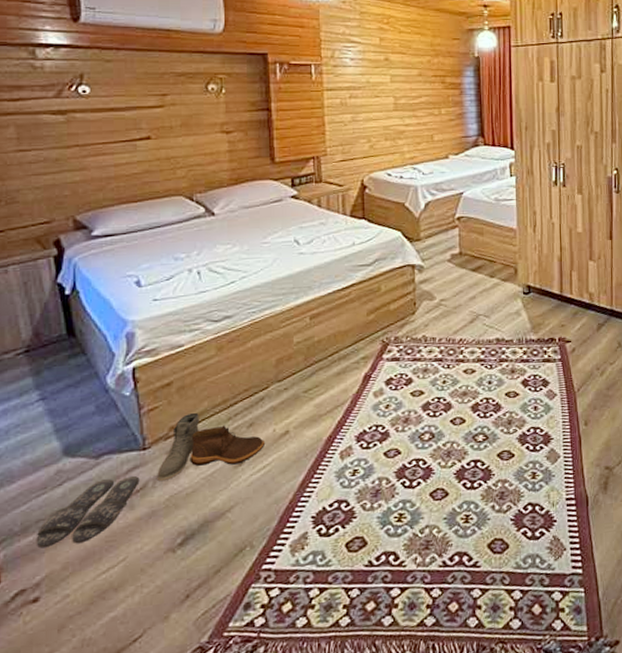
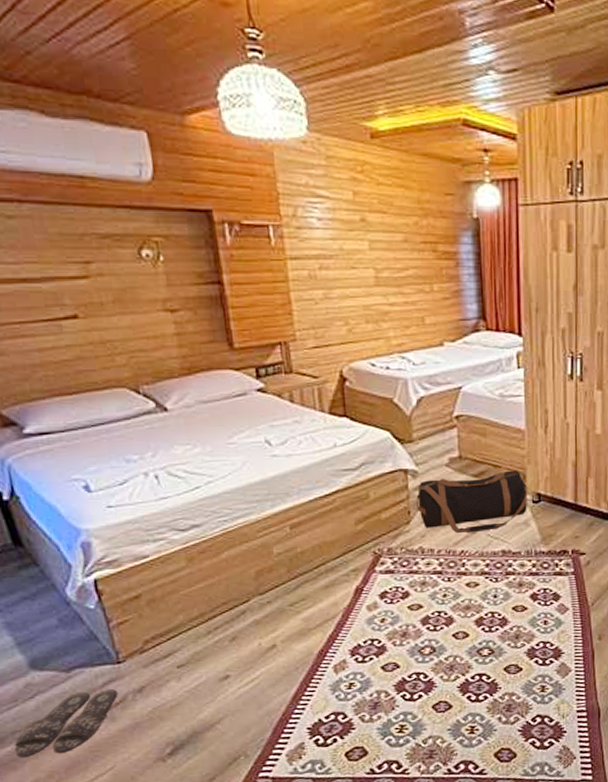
boot: present [157,413,199,481] -> none [136,627,177,694]
boot: present [190,425,266,466] -> none [170,639,252,679]
duffel bag: none [421,265,520,322] -> present [416,470,528,533]

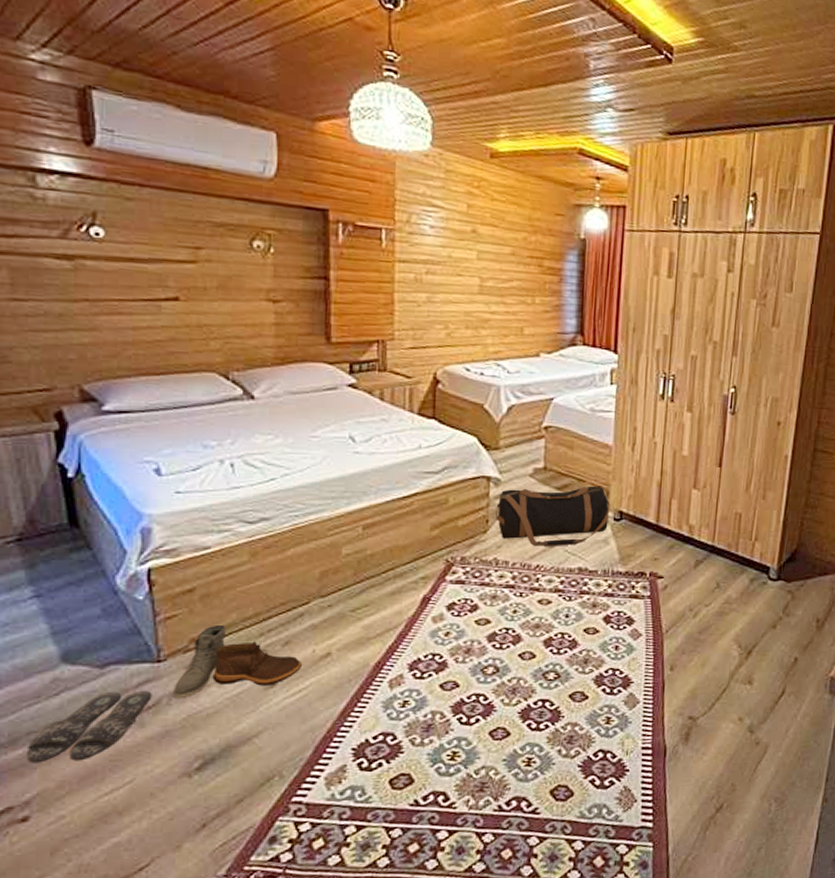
boot: none [136,627,177,694] -> present [173,626,226,698]
boot: none [170,639,252,679] -> present [212,641,303,686]

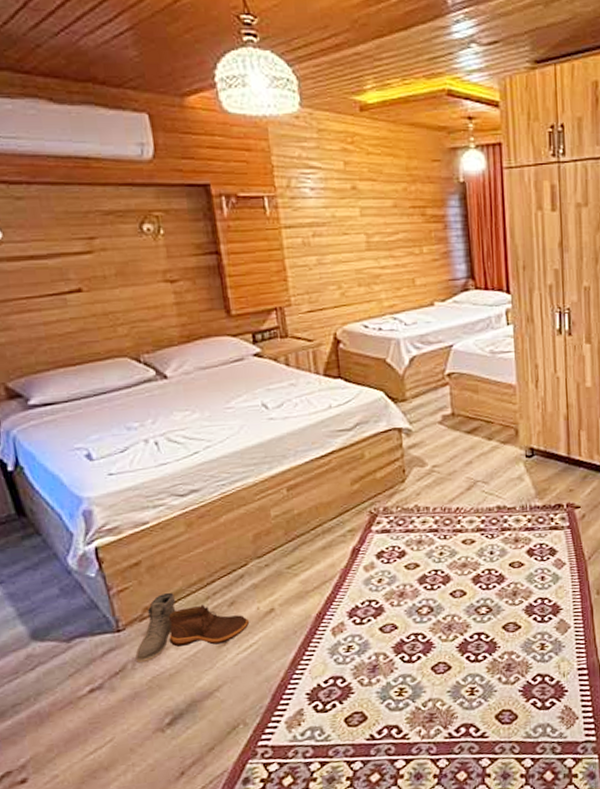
slippers: present [26,691,152,763] -> none [14,658,118,732]
duffel bag: present [496,485,611,546] -> none [410,425,521,490]

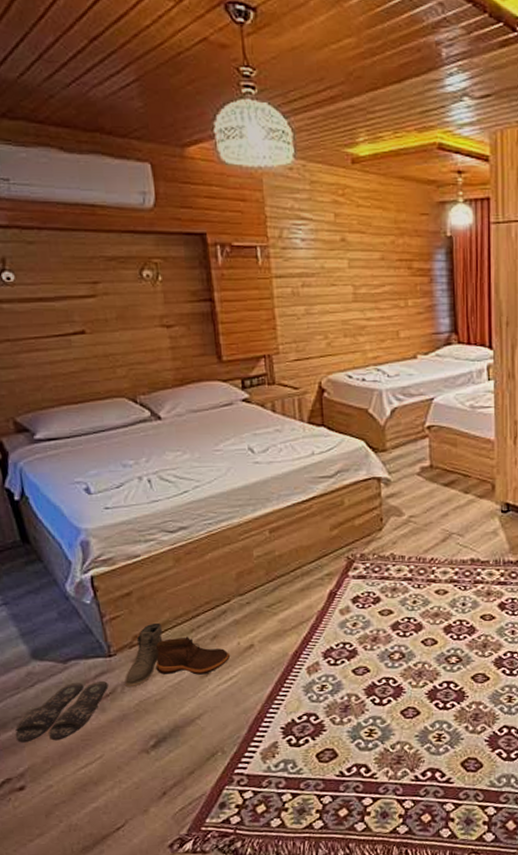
slippers: none [14,658,118,732] -> present [15,681,108,743]

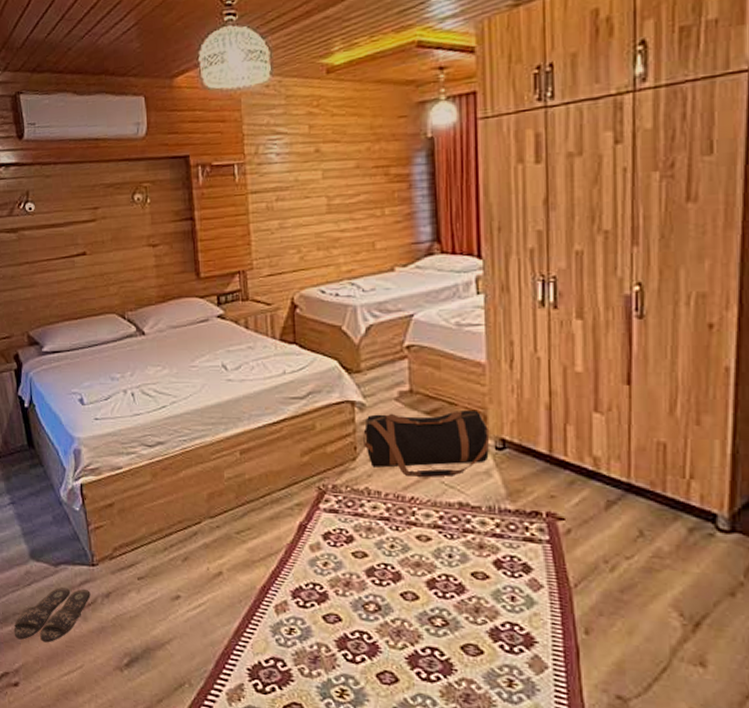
boot: present [125,623,163,687] -> none [104,537,139,599]
boot: present [155,636,231,675] -> none [132,555,200,597]
duffel bag: none [388,480,497,540] -> present [363,409,490,477]

